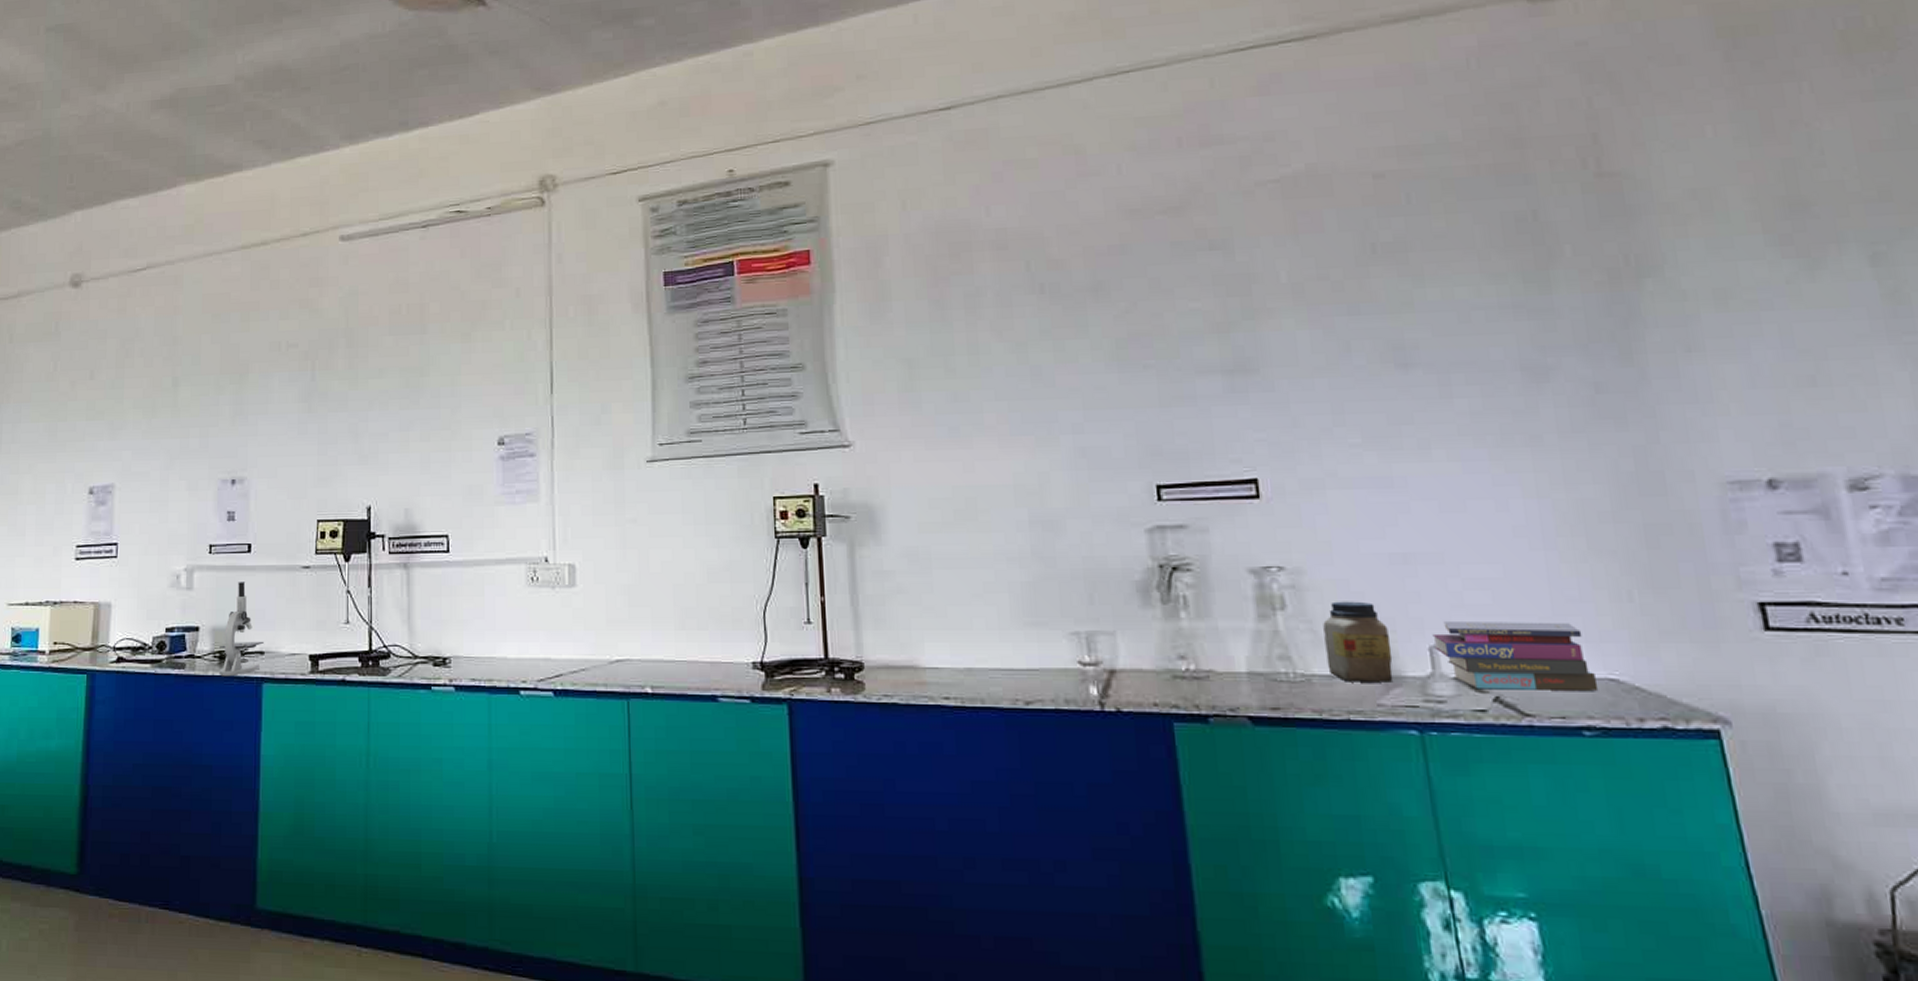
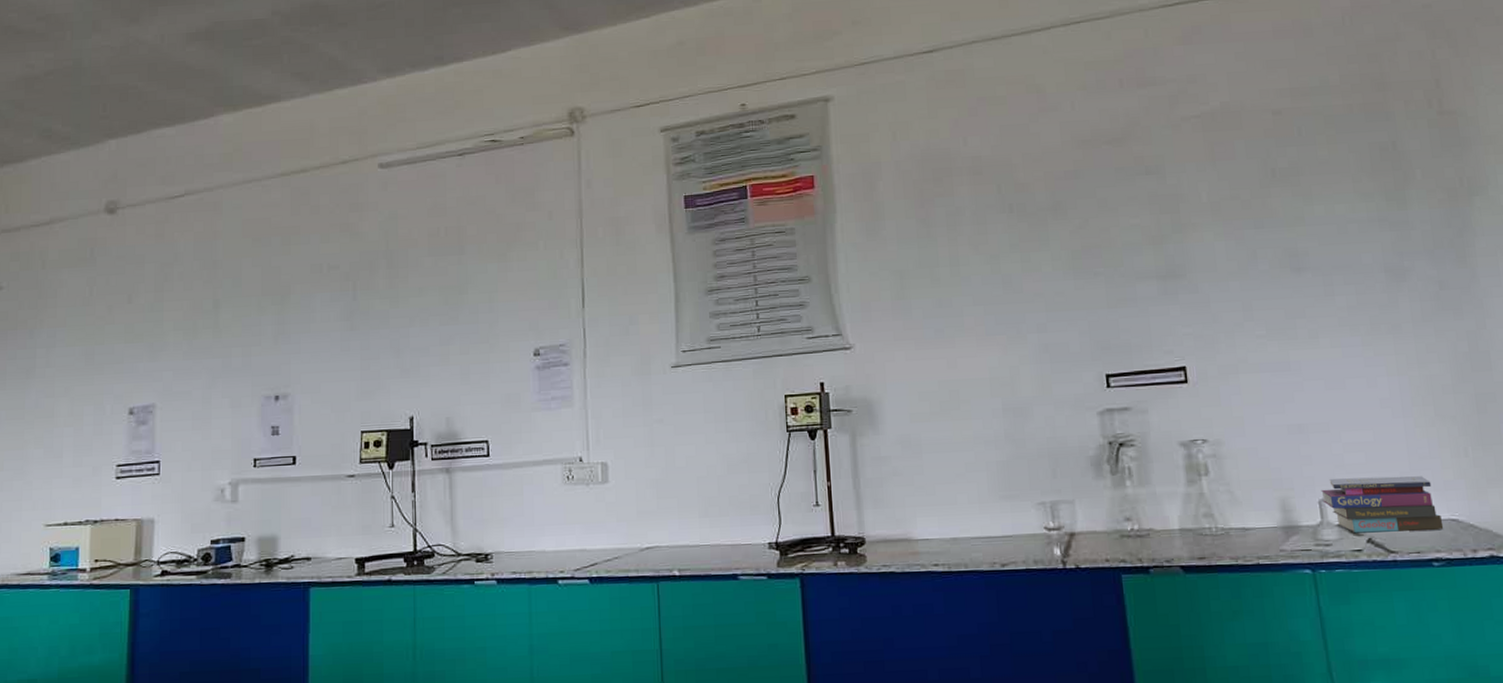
microscope: present [219,582,264,677] -> none [266,492,310,584]
jar: present [1323,601,1393,682] -> none [1238,465,1292,533]

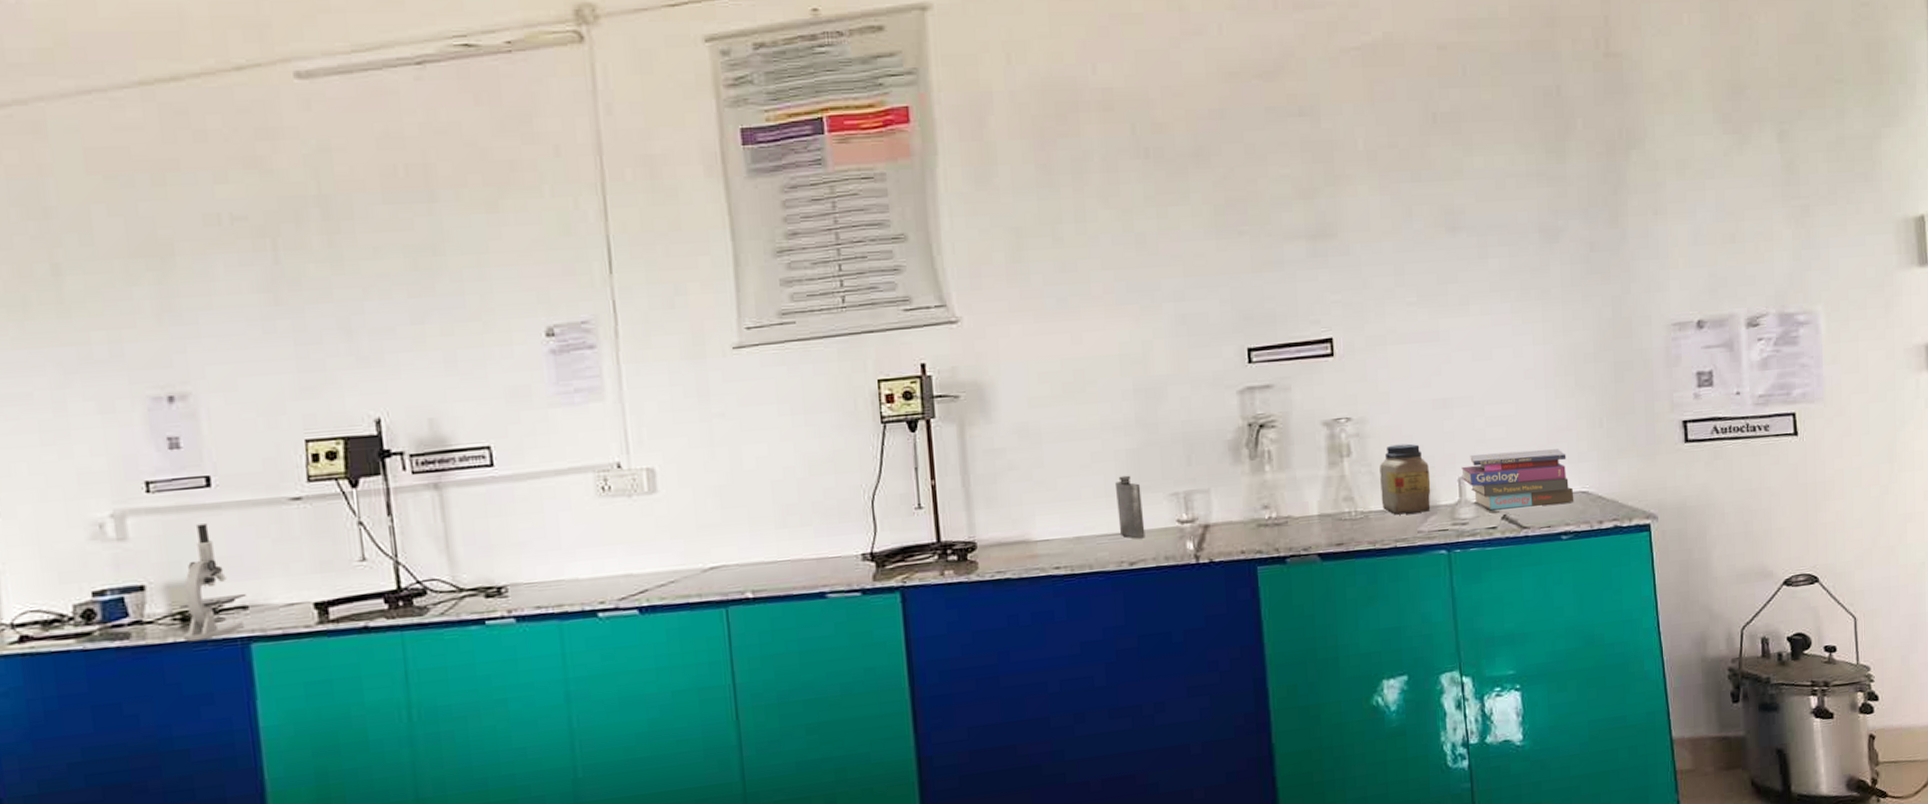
microscope: none [266,492,310,584] -> present [180,523,246,642]
flask: none [987,484,1016,543] -> present [1114,475,1145,539]
jar: none [1238,465,1292,533] -> present [1380,443,1431,515]

